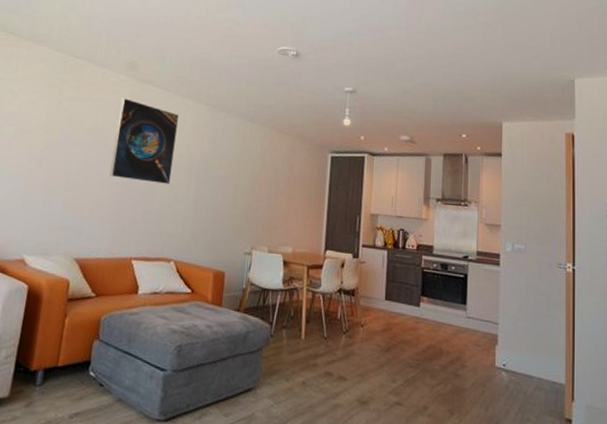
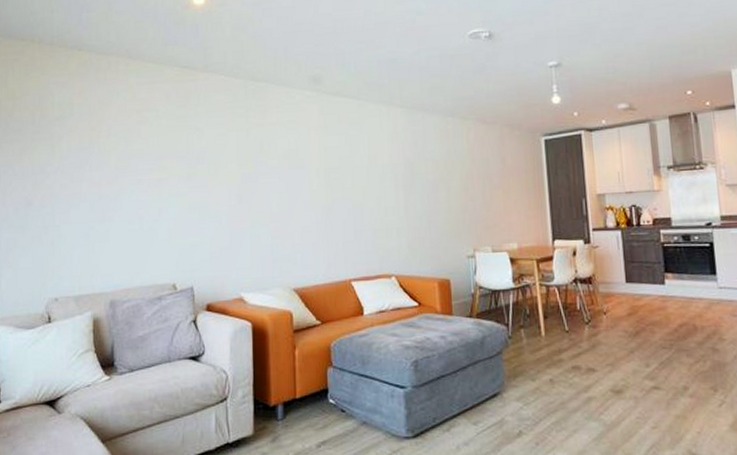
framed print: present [109,98,179,184] -> none [311,115,377,200]

